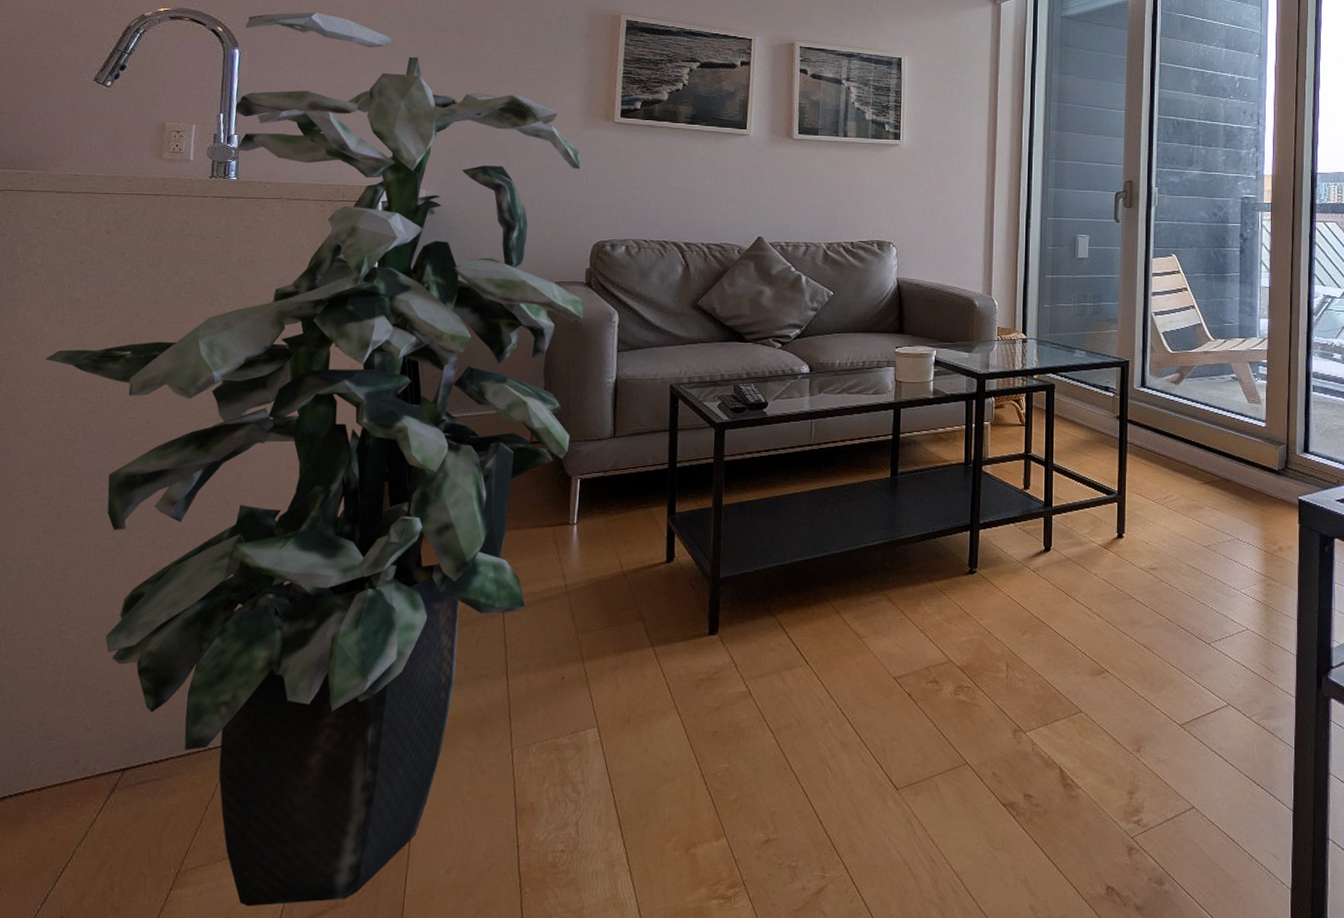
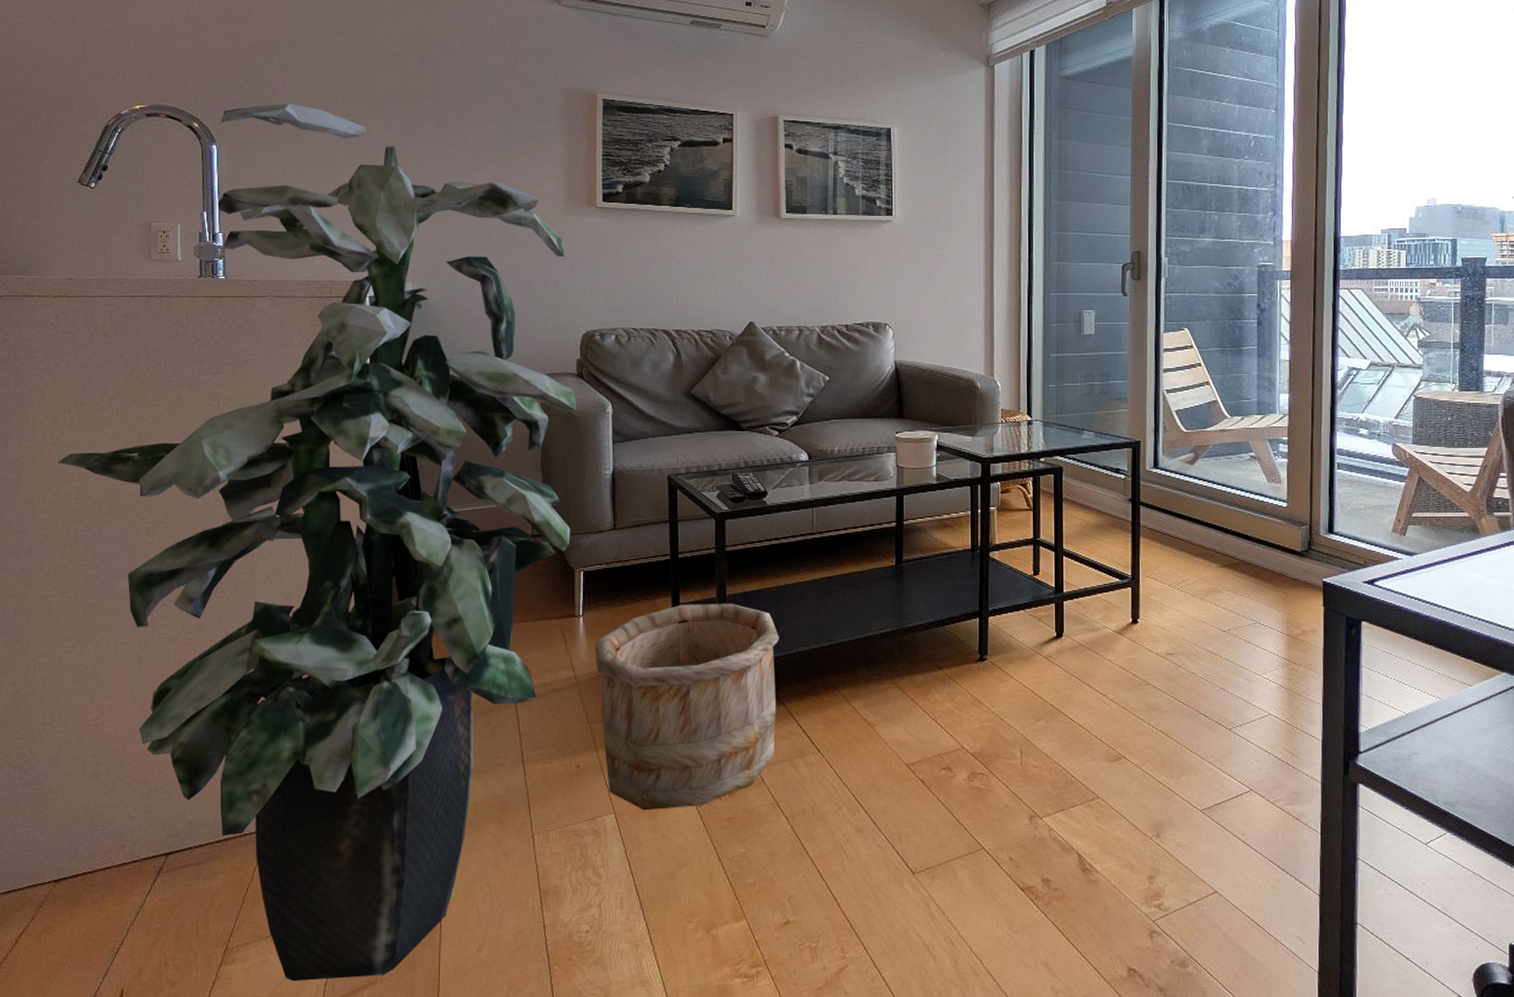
wooden bucket: none [587,513,773,724] -> present [595,604,779,811]

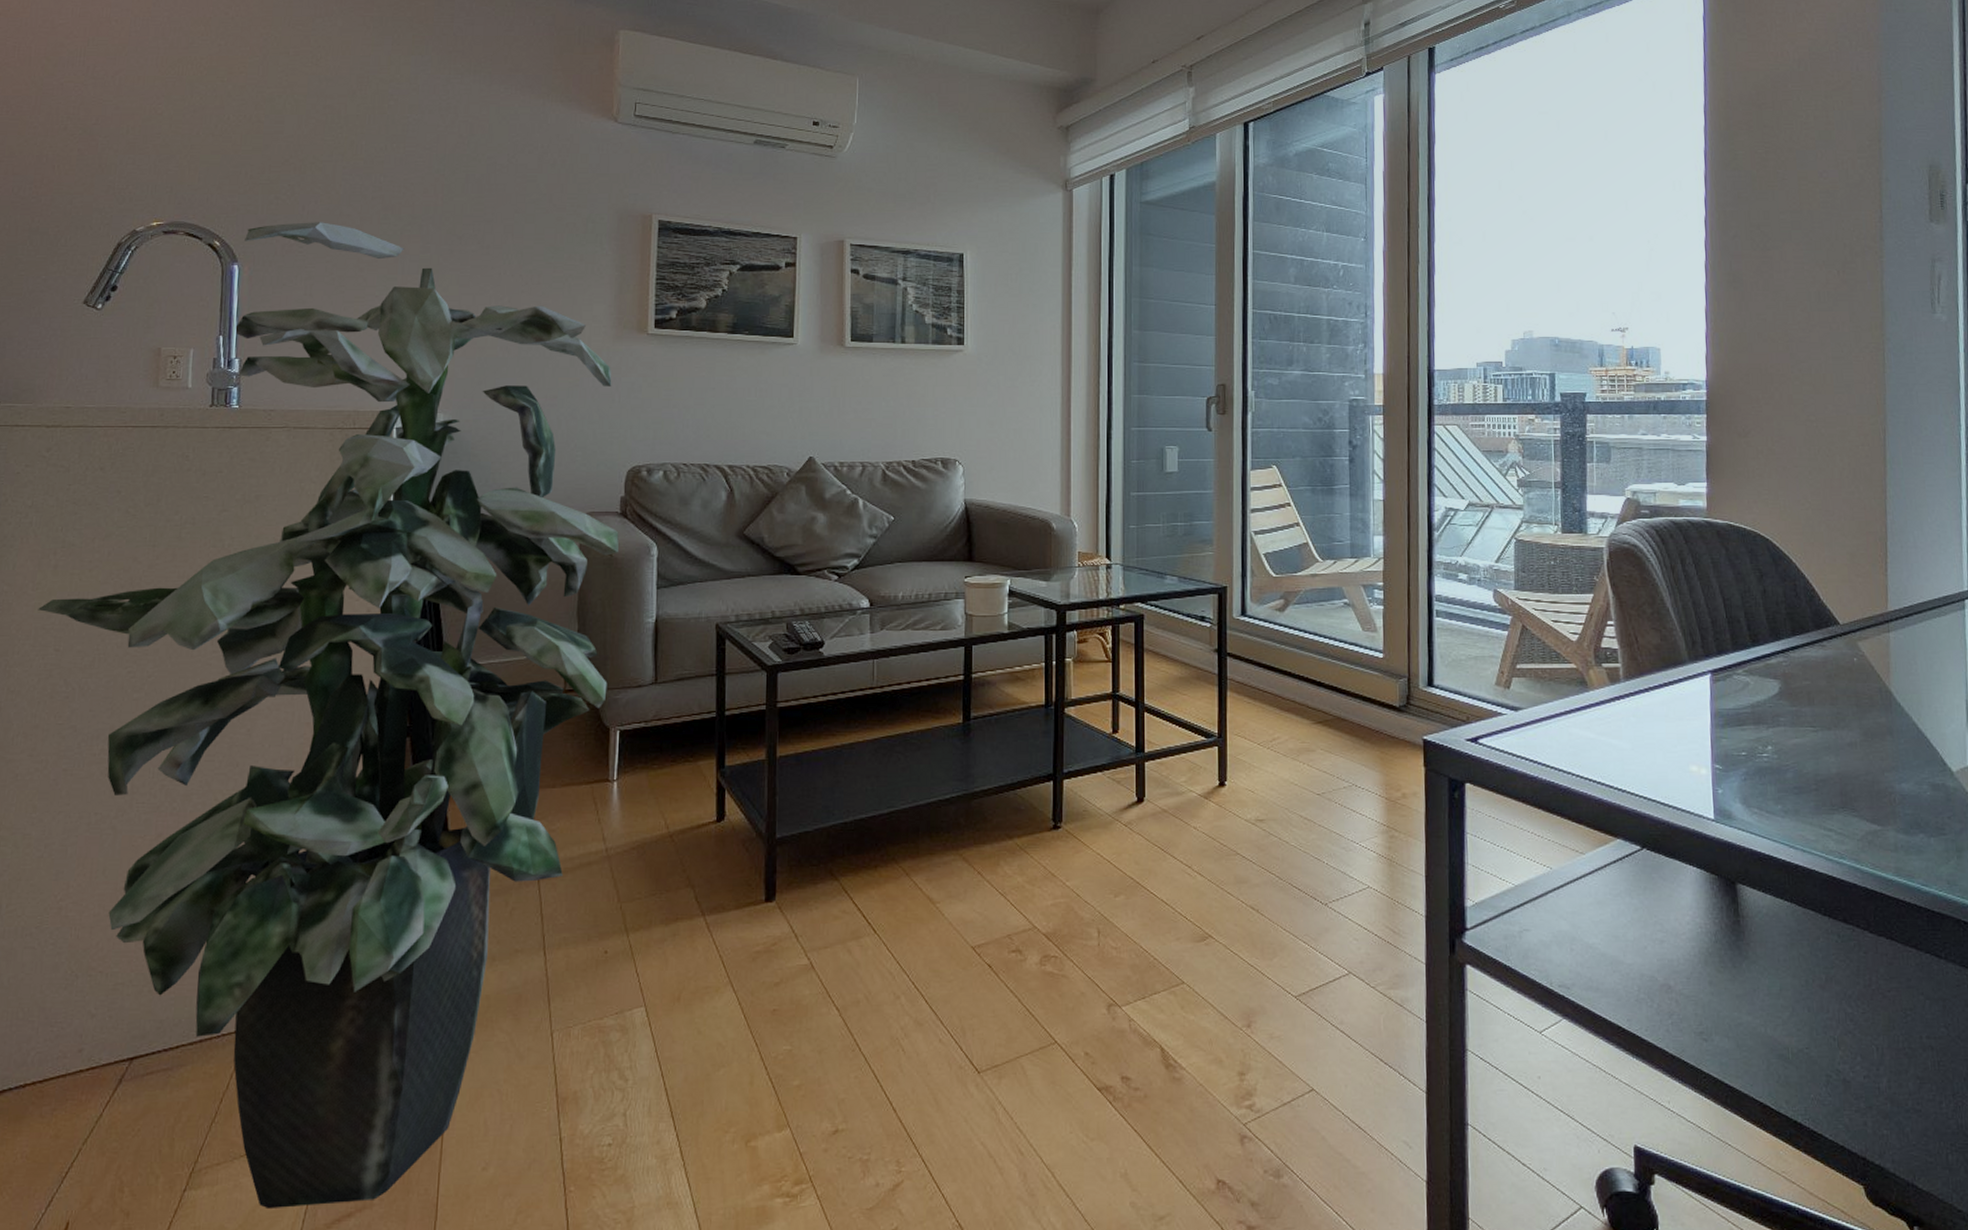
wooden bucket: present [595,604,779,811] -> none [629,766,834,1003]

